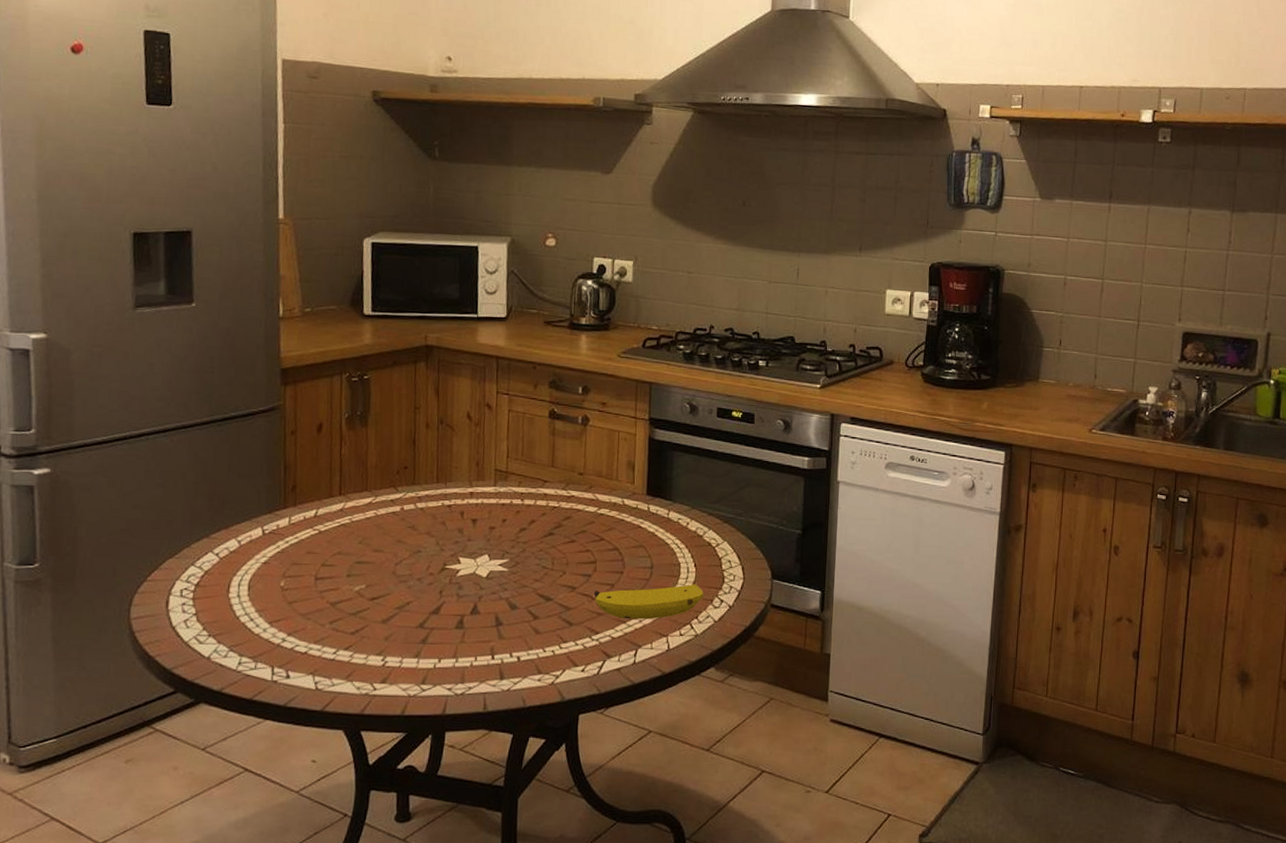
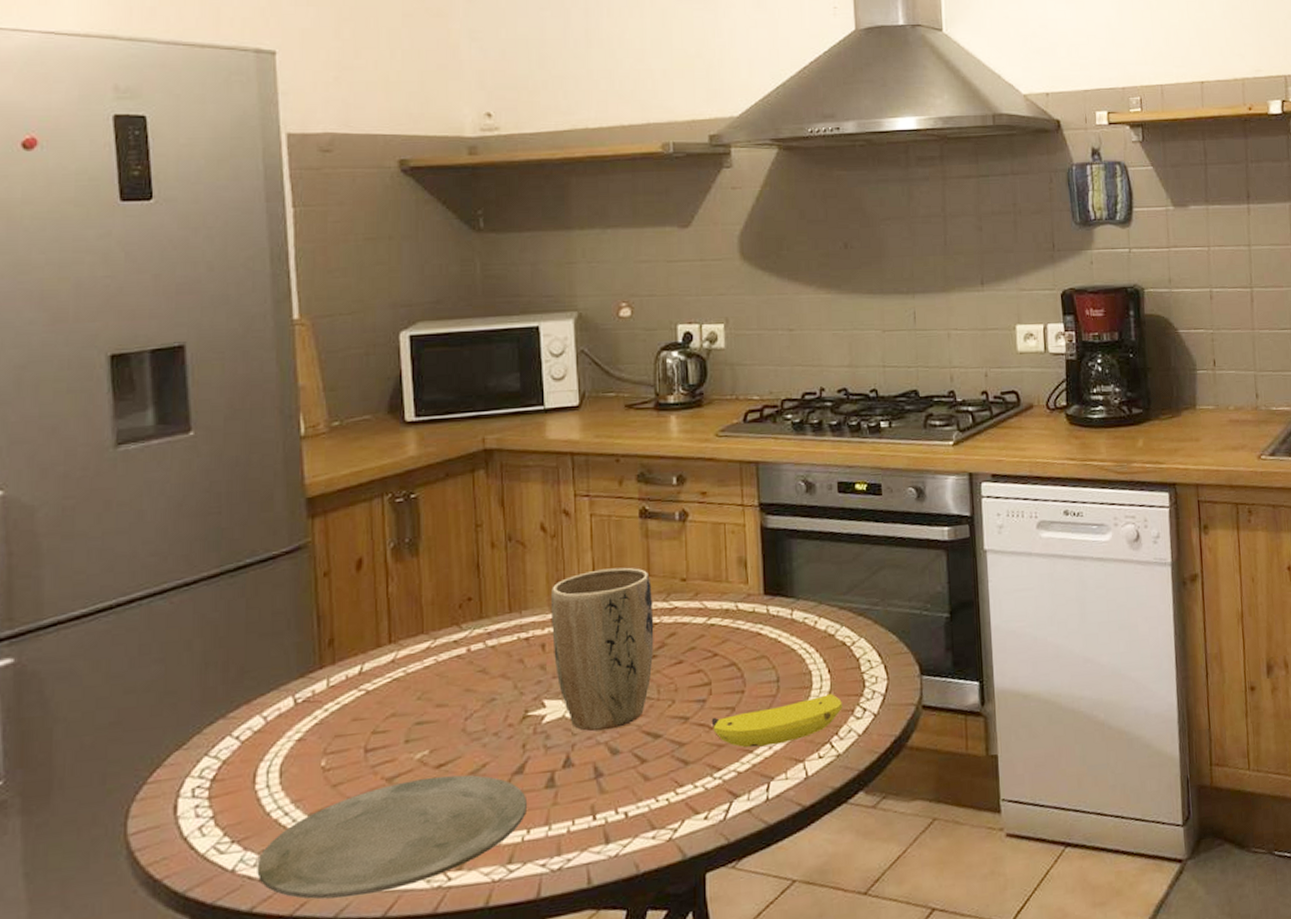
plate: none [227,607,440,692] -> present [257,775,527,900]
plant pot: none [470,456,555,589] -> present [550,567,654,732]

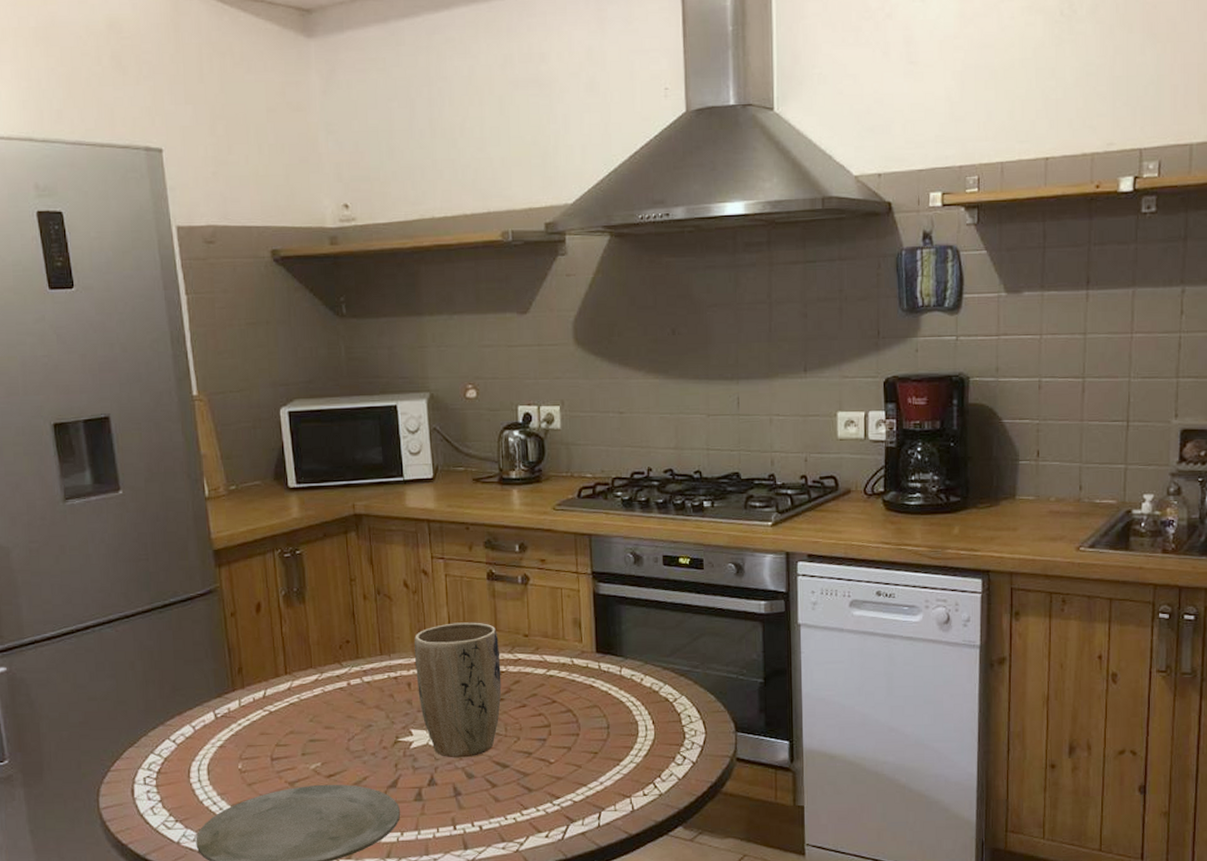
banana: present [711,693,842,748] -> none [551,741,665,782]

